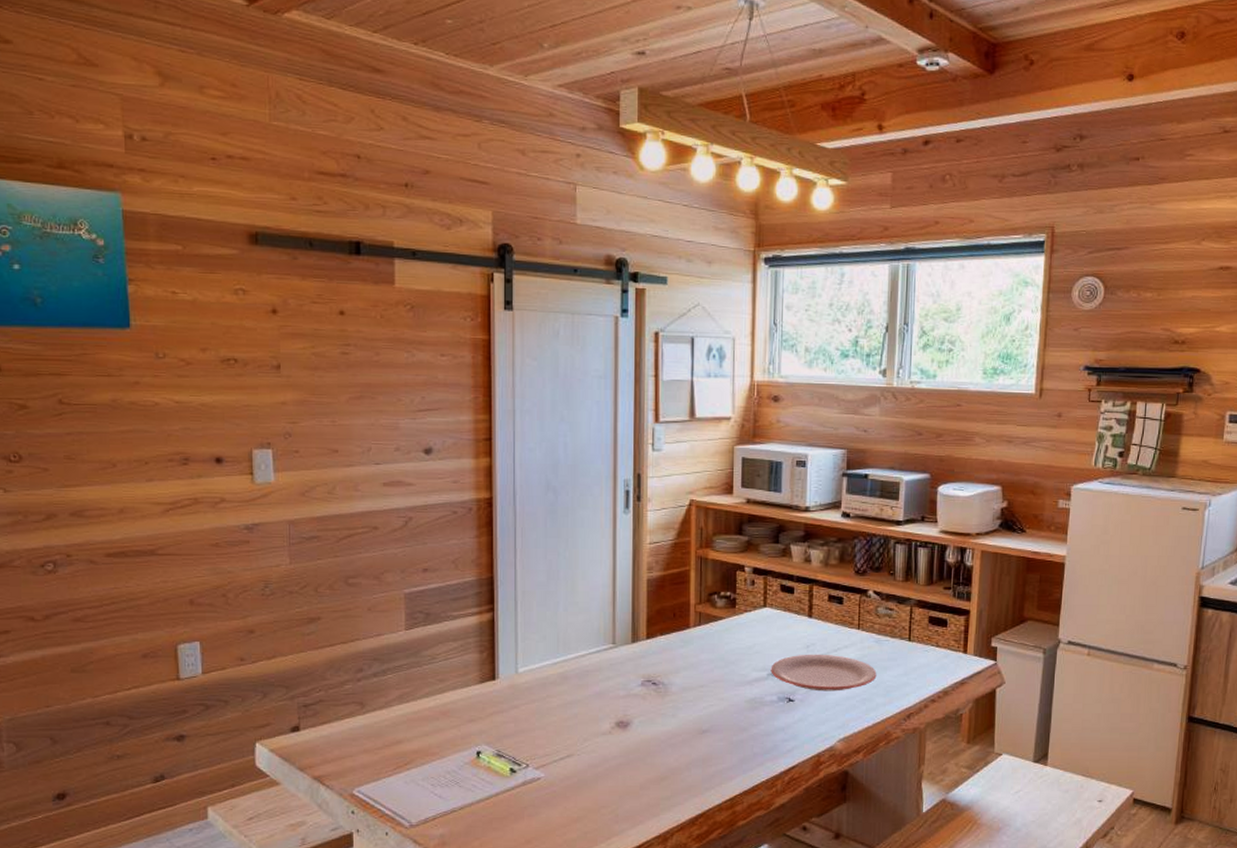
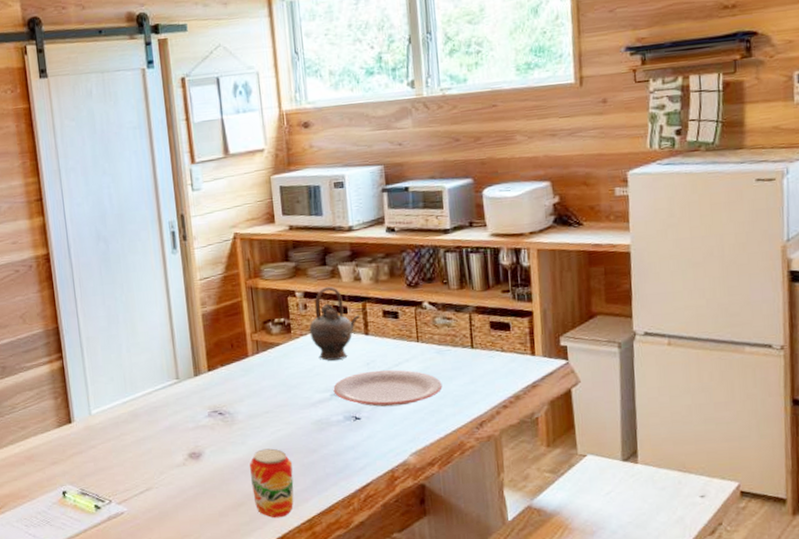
beverage can: none [677,723,720,795] -> present [250,448,294,518]
teapot: none [754,565,806,640] -> present [309,287,360,361]

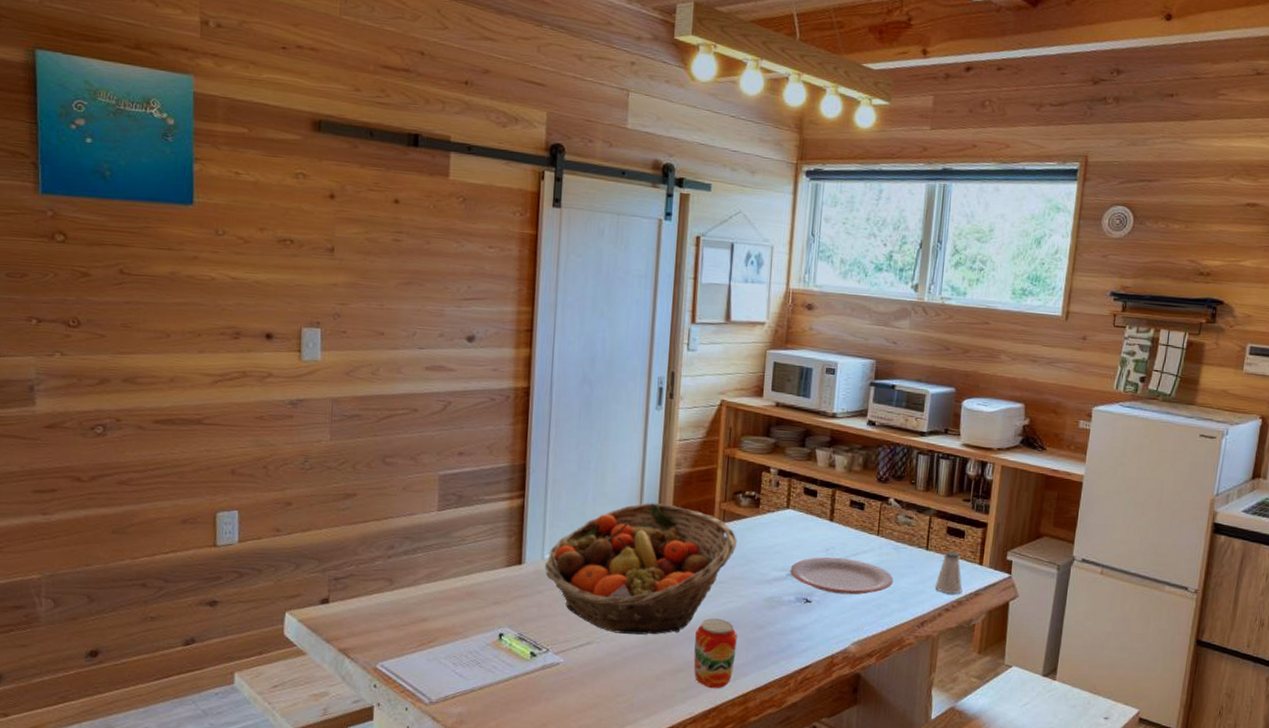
fruit basket: none [92,344,275,476] -> present [544,503,737,635]
teapot: present [309,287,360,361] -> none [777,468,828,542]
saltshaker: none [487,345,518,391] -> present [934,550,963,594]

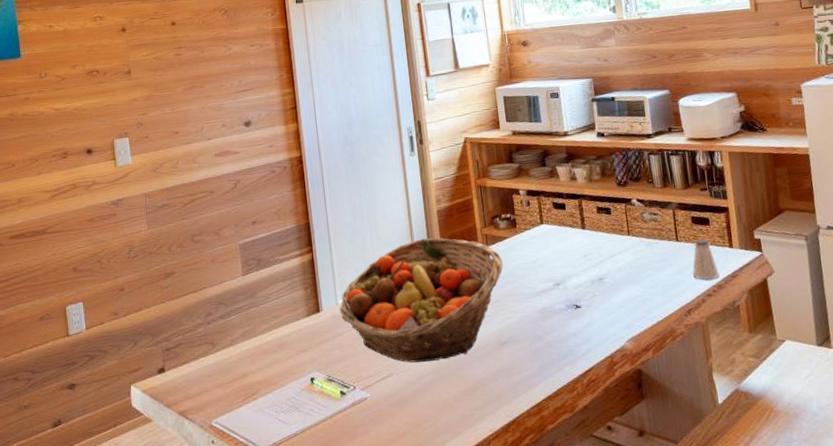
beverage can: present [693,618,737,689] -> none [482,335,523,403]
plate: present [790,557,894,595] -> none [555,261,653,296]

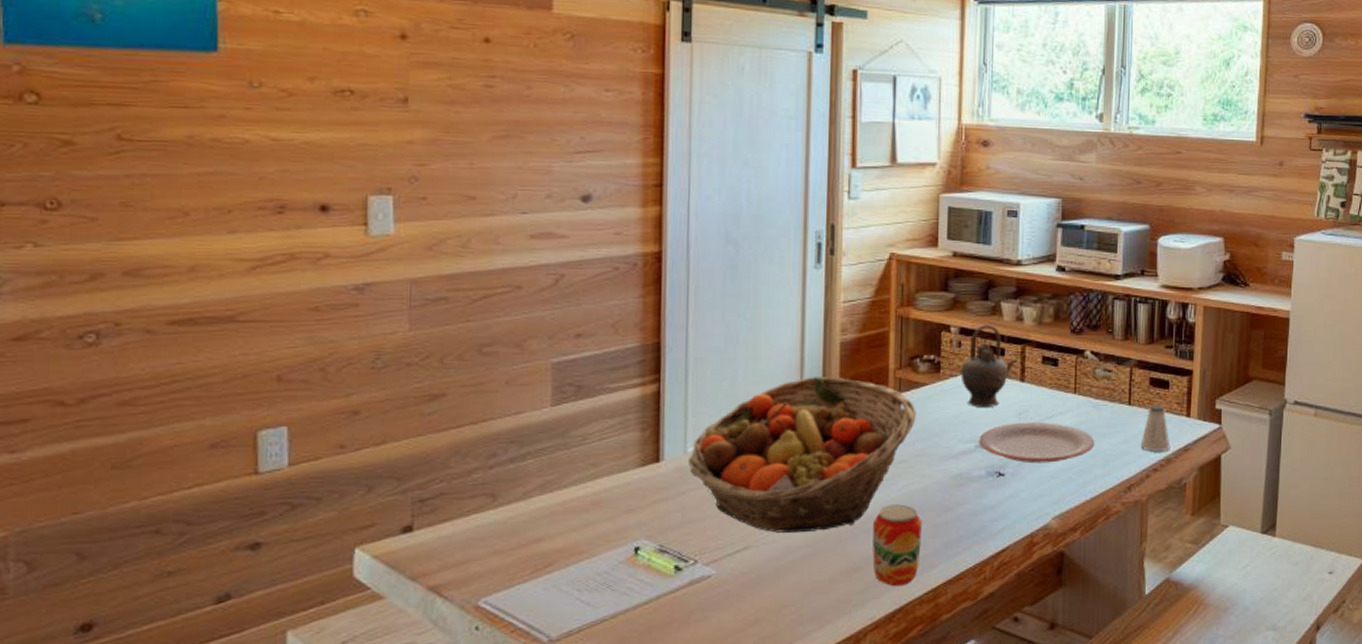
beverage can: none [482,335,523,403] -> present [872,504,922,587]
teapot: none [532,185,577,253] -> present [960,325,1017,407]
plate: none [555,261,653,296] -> present [979,422,1095,464]

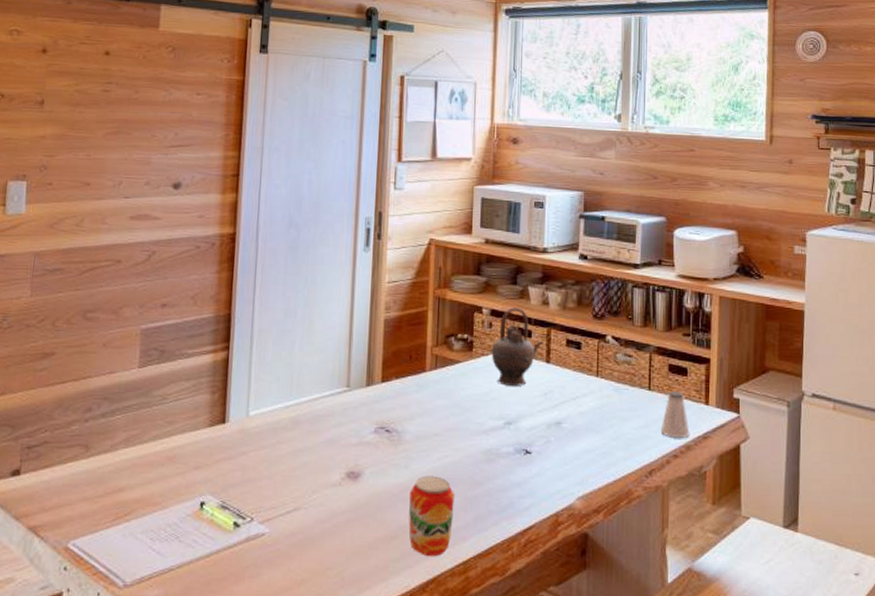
fruit basket: present [687,377,916,533] -> none [249,350,451,497]
plate: present [979,422,1095,464] -> none [507,402,617,444]

